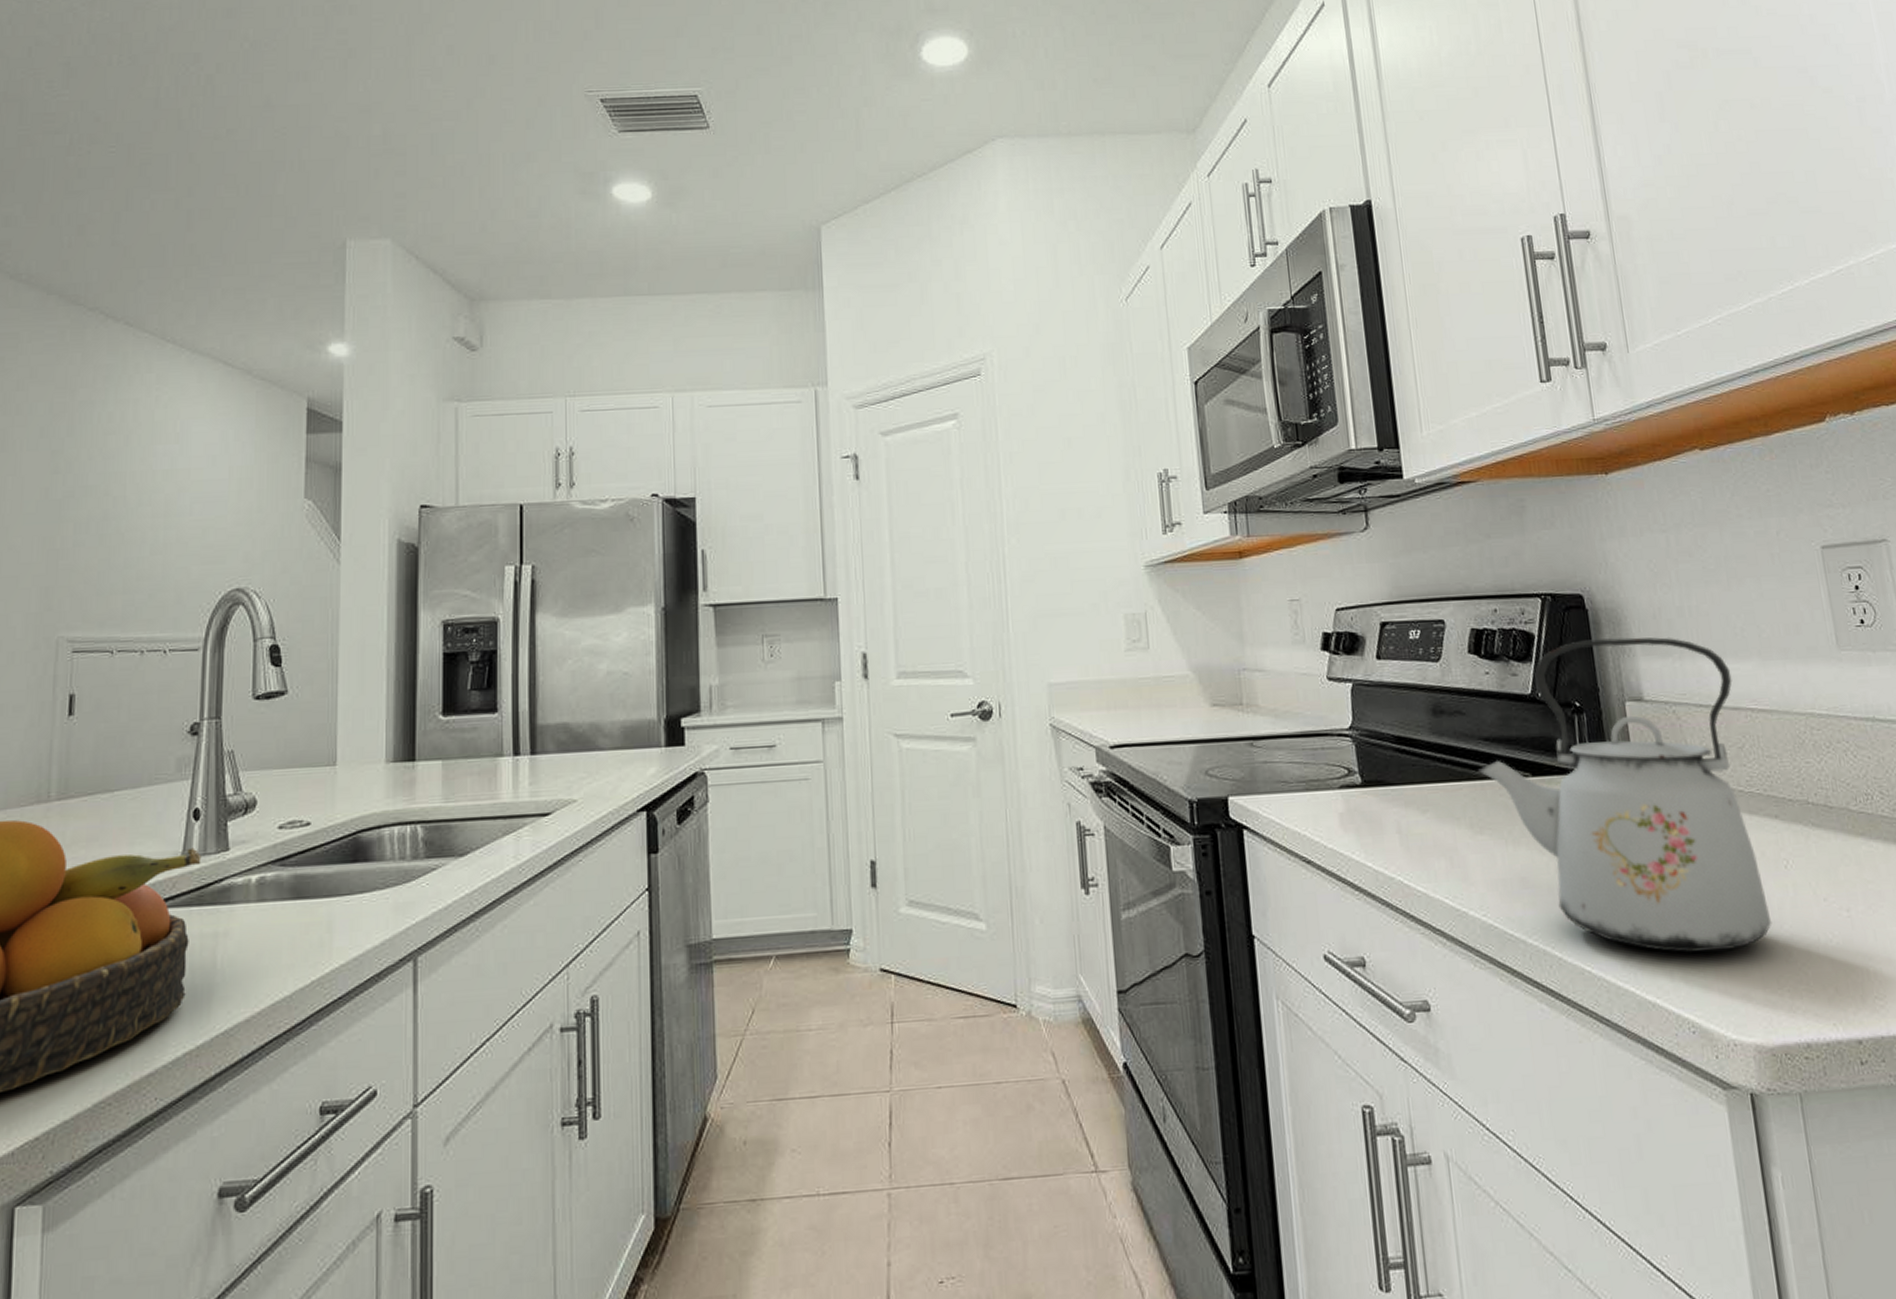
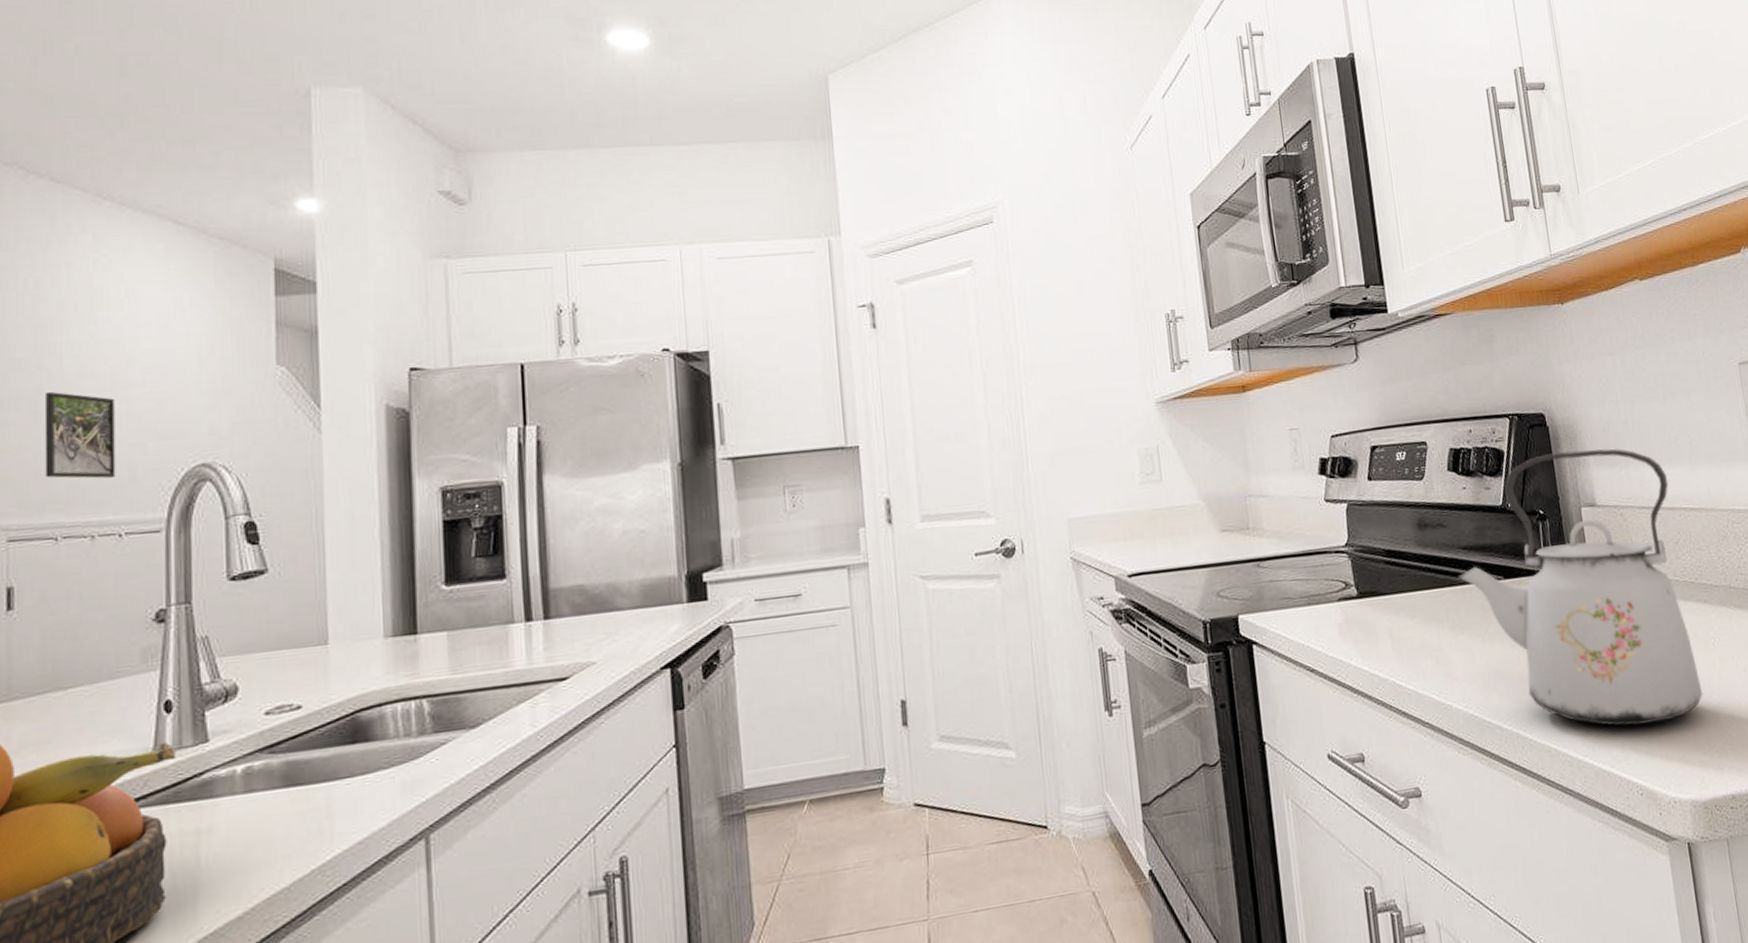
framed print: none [106,517,167,598] -> present [44,392,116,479]

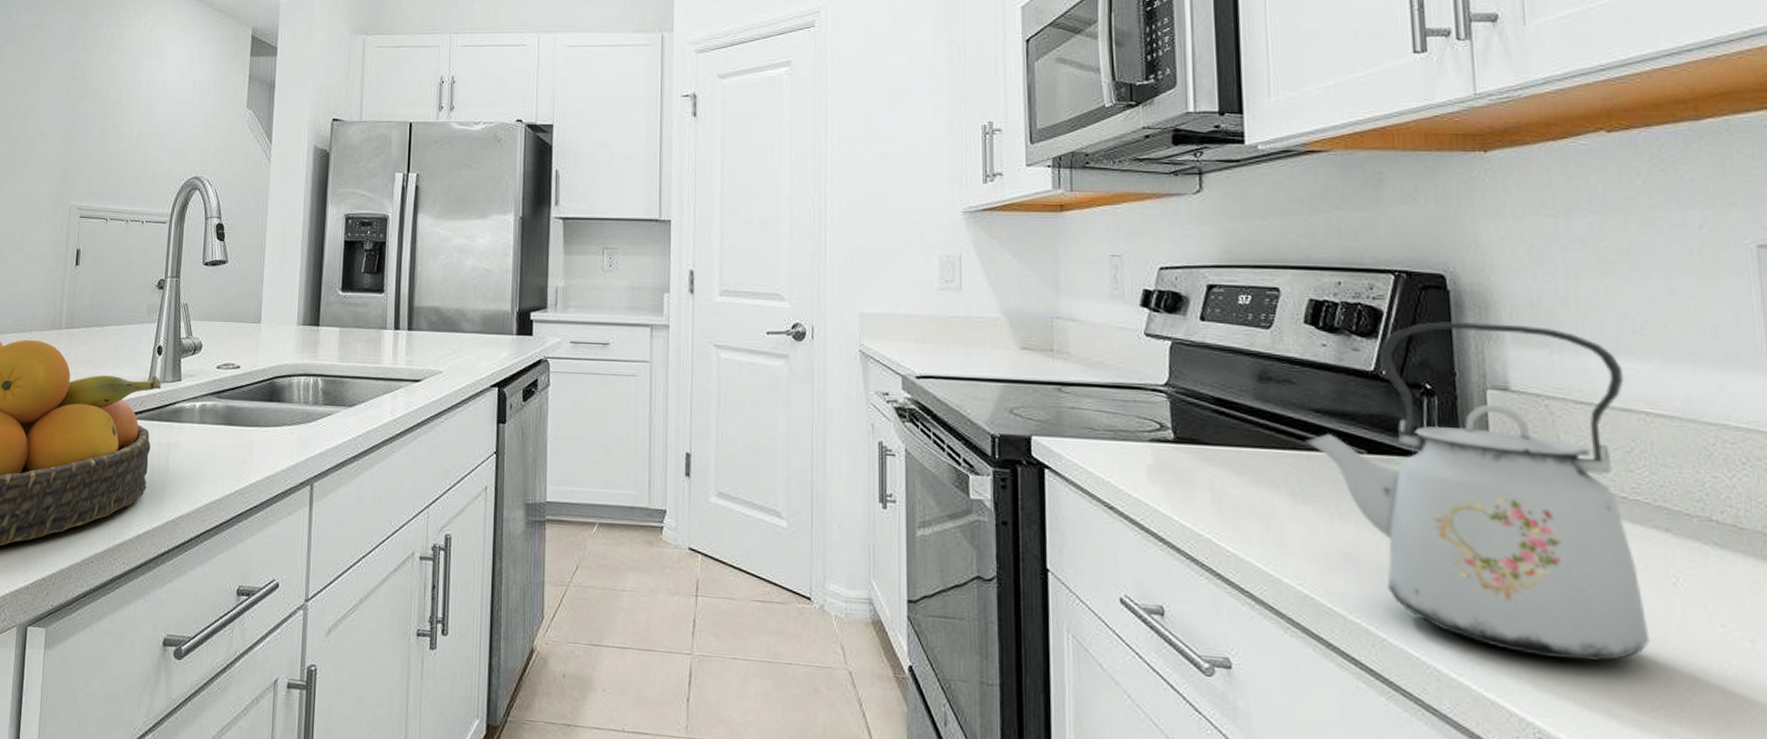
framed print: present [44,392,116,479] -> none [104,116,148,180]

